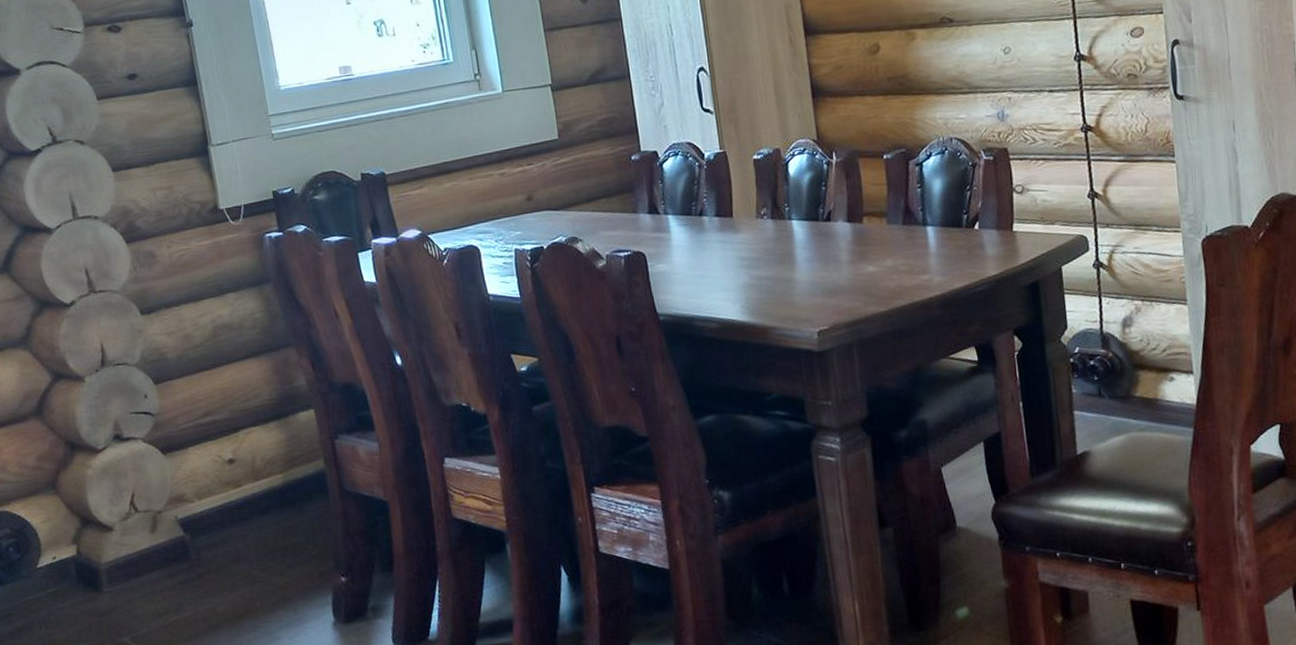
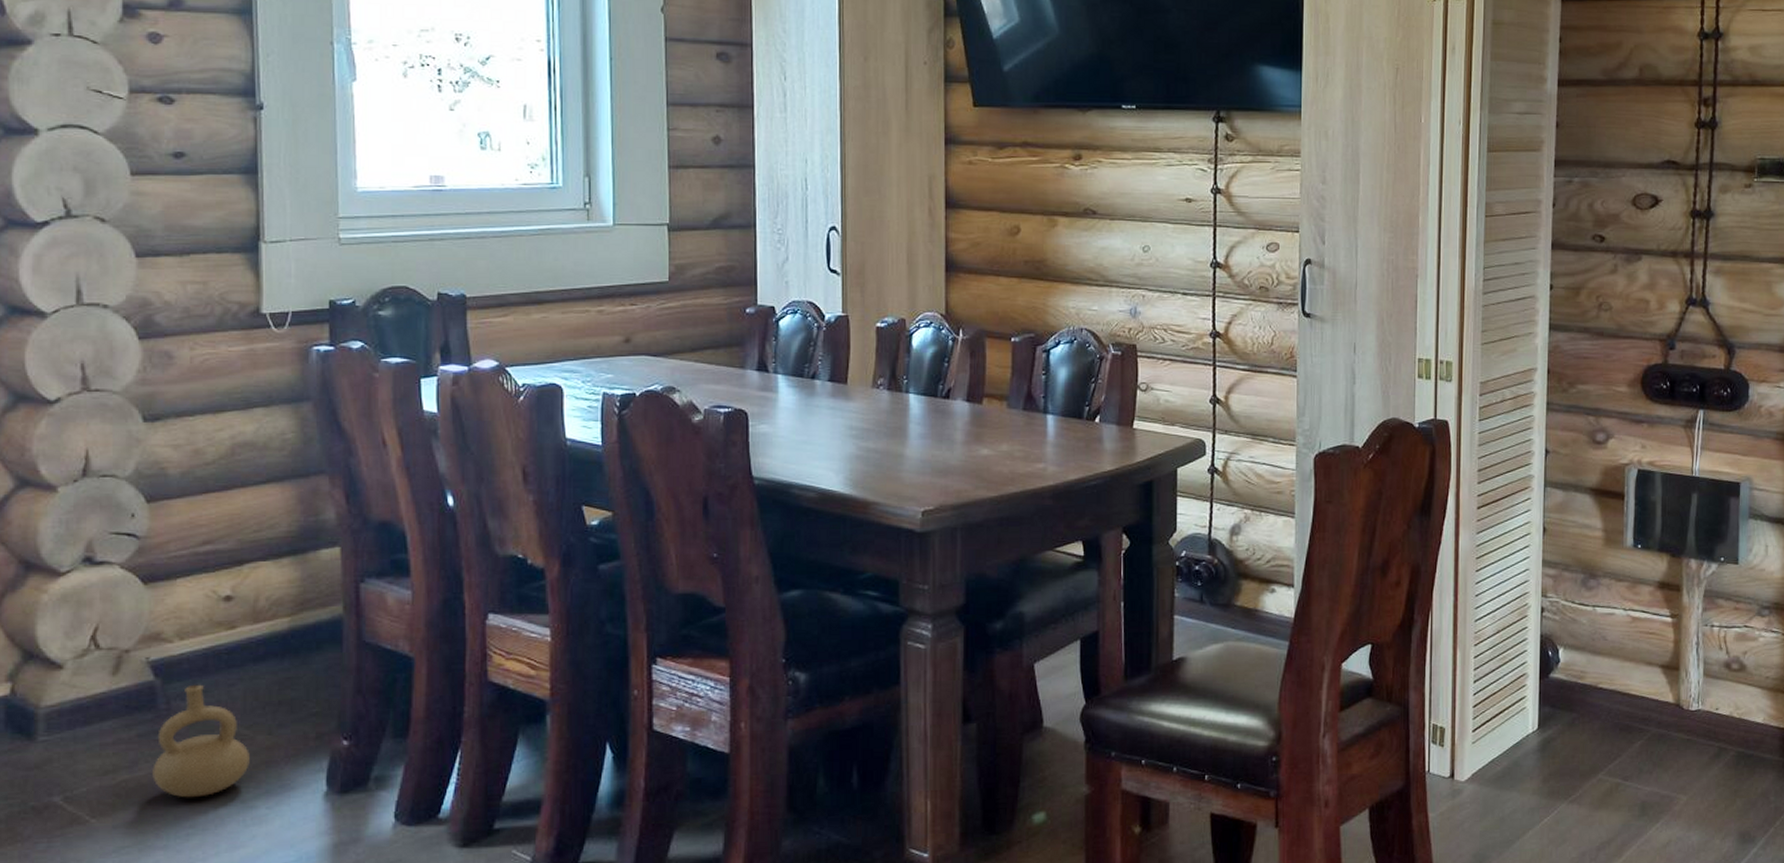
ceramic jug: none [194,536,270,633] -> present [152,684,250,798]

